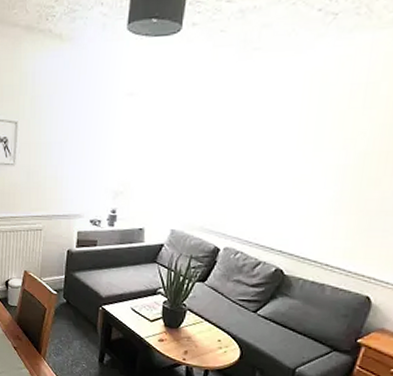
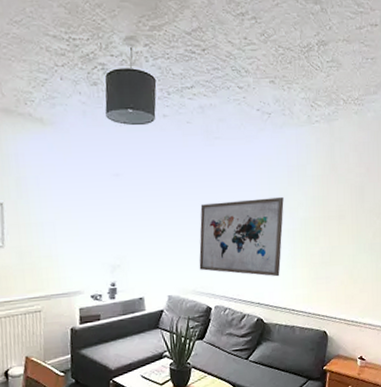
wall art: none [211,124,338,223] -> present [199,197,284,277]

